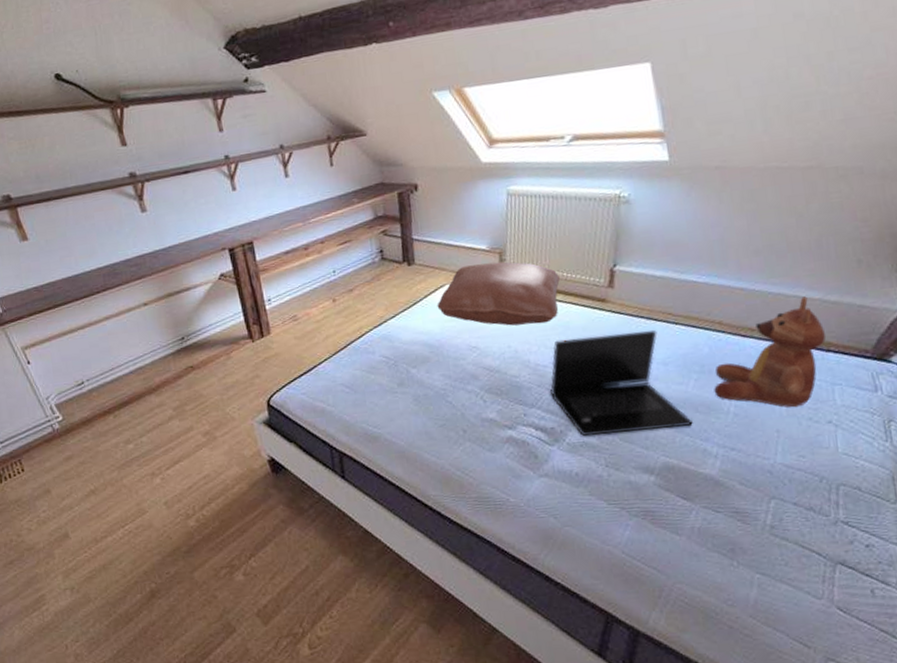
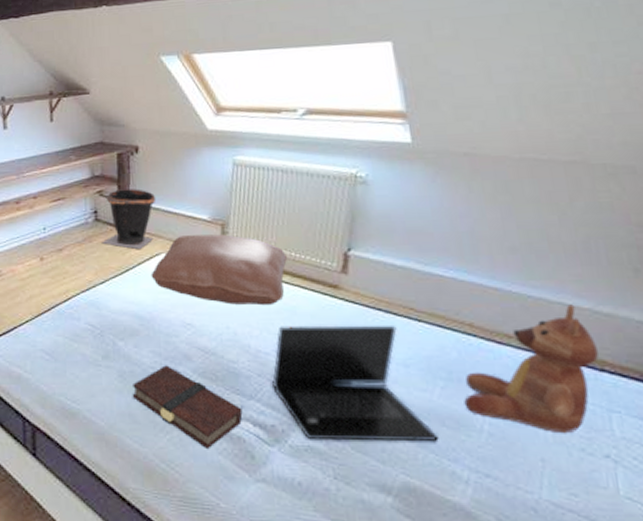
waste bin: none [389,222,438,283] -> present [102,185,156,249]
book: none [427,386,526,455] -> present [132,365,243,450]

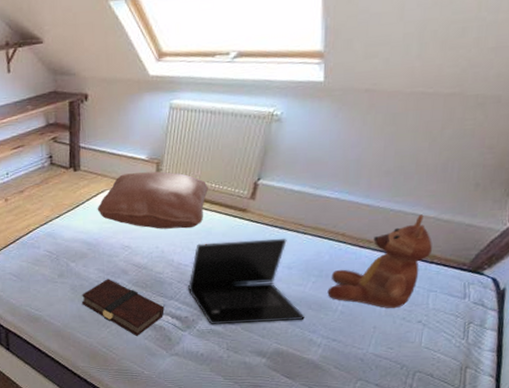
waste bin: present [102,185,156,249] -> none [56,130,103,188]

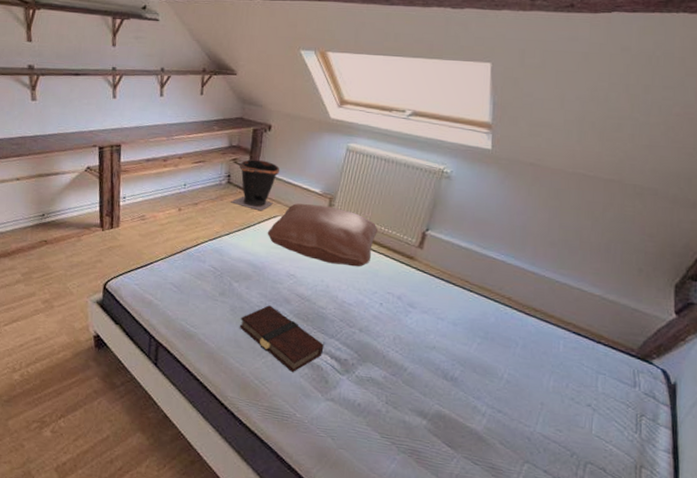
waste bin: none [56,130,103,188] -> present [231,157,280,210]
laptop: present [188,238,305,325] -> none [350,284,469,383]
teddy bear: present [327,214,432,309] -> none [493,291,599,387]

